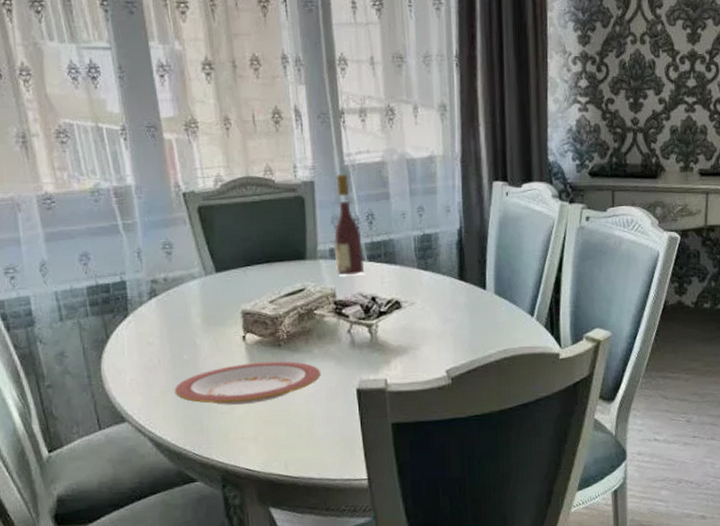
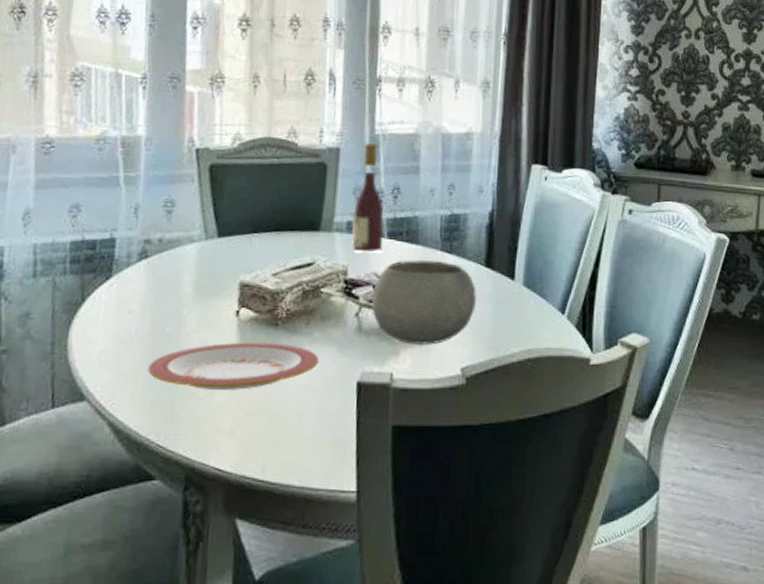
bowl: none [360,278,454,354] -> present [372,260,476,346]

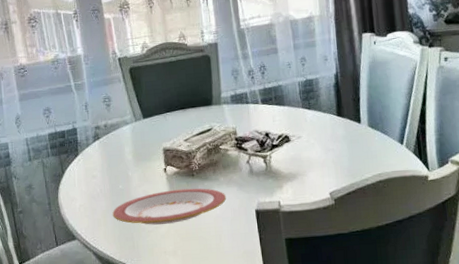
wine bottle: present [351,143,384,253] -> none [233,36,259,117]
bowl: present [372,260,476,346] -> none [257,116,334,180]

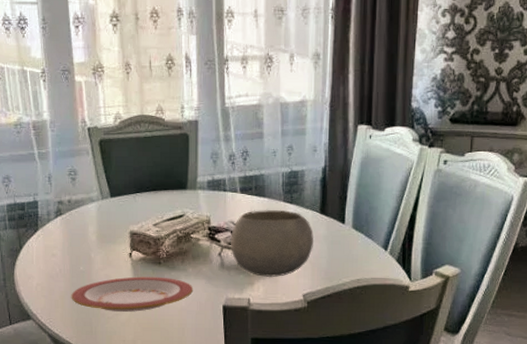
bowl: none [257,116,334,180] -> present [231,210,313,278]

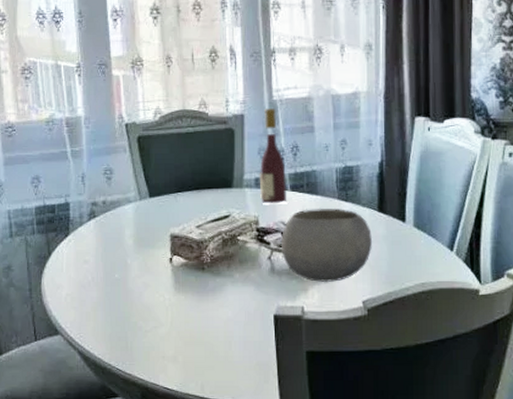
plate: present [71,276,194,312] -> none [104,284,241,324]
wine bottle: none [211,115,237,205] -> present [259,108,287,204]

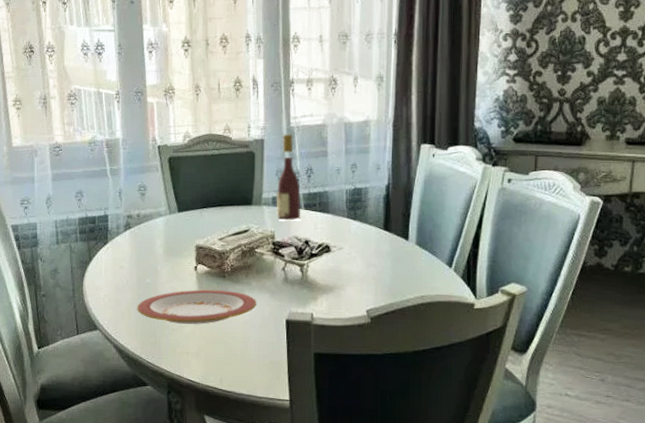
plate: none [104,284,241,324] -> present [137,289,257,324]
bowl: present [281,209,372,283] -> none [294,226,377,293]

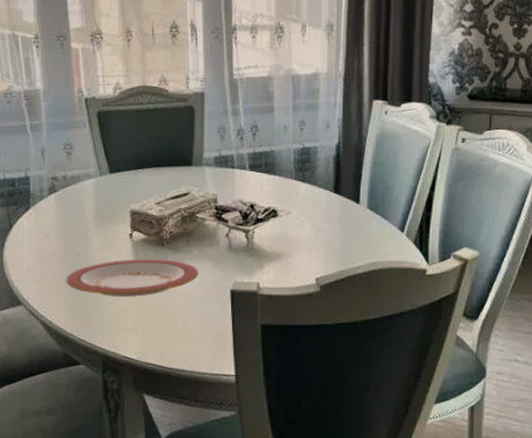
wine bottle: present [276,134,301,221] -> none [218,87,246,183]

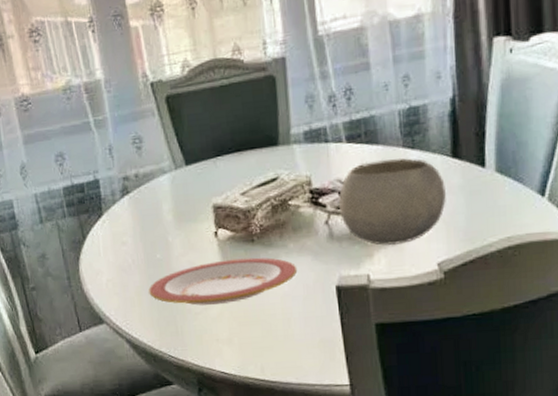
bowl: none [239,189,327,261] -> present [339,158,446,246]

